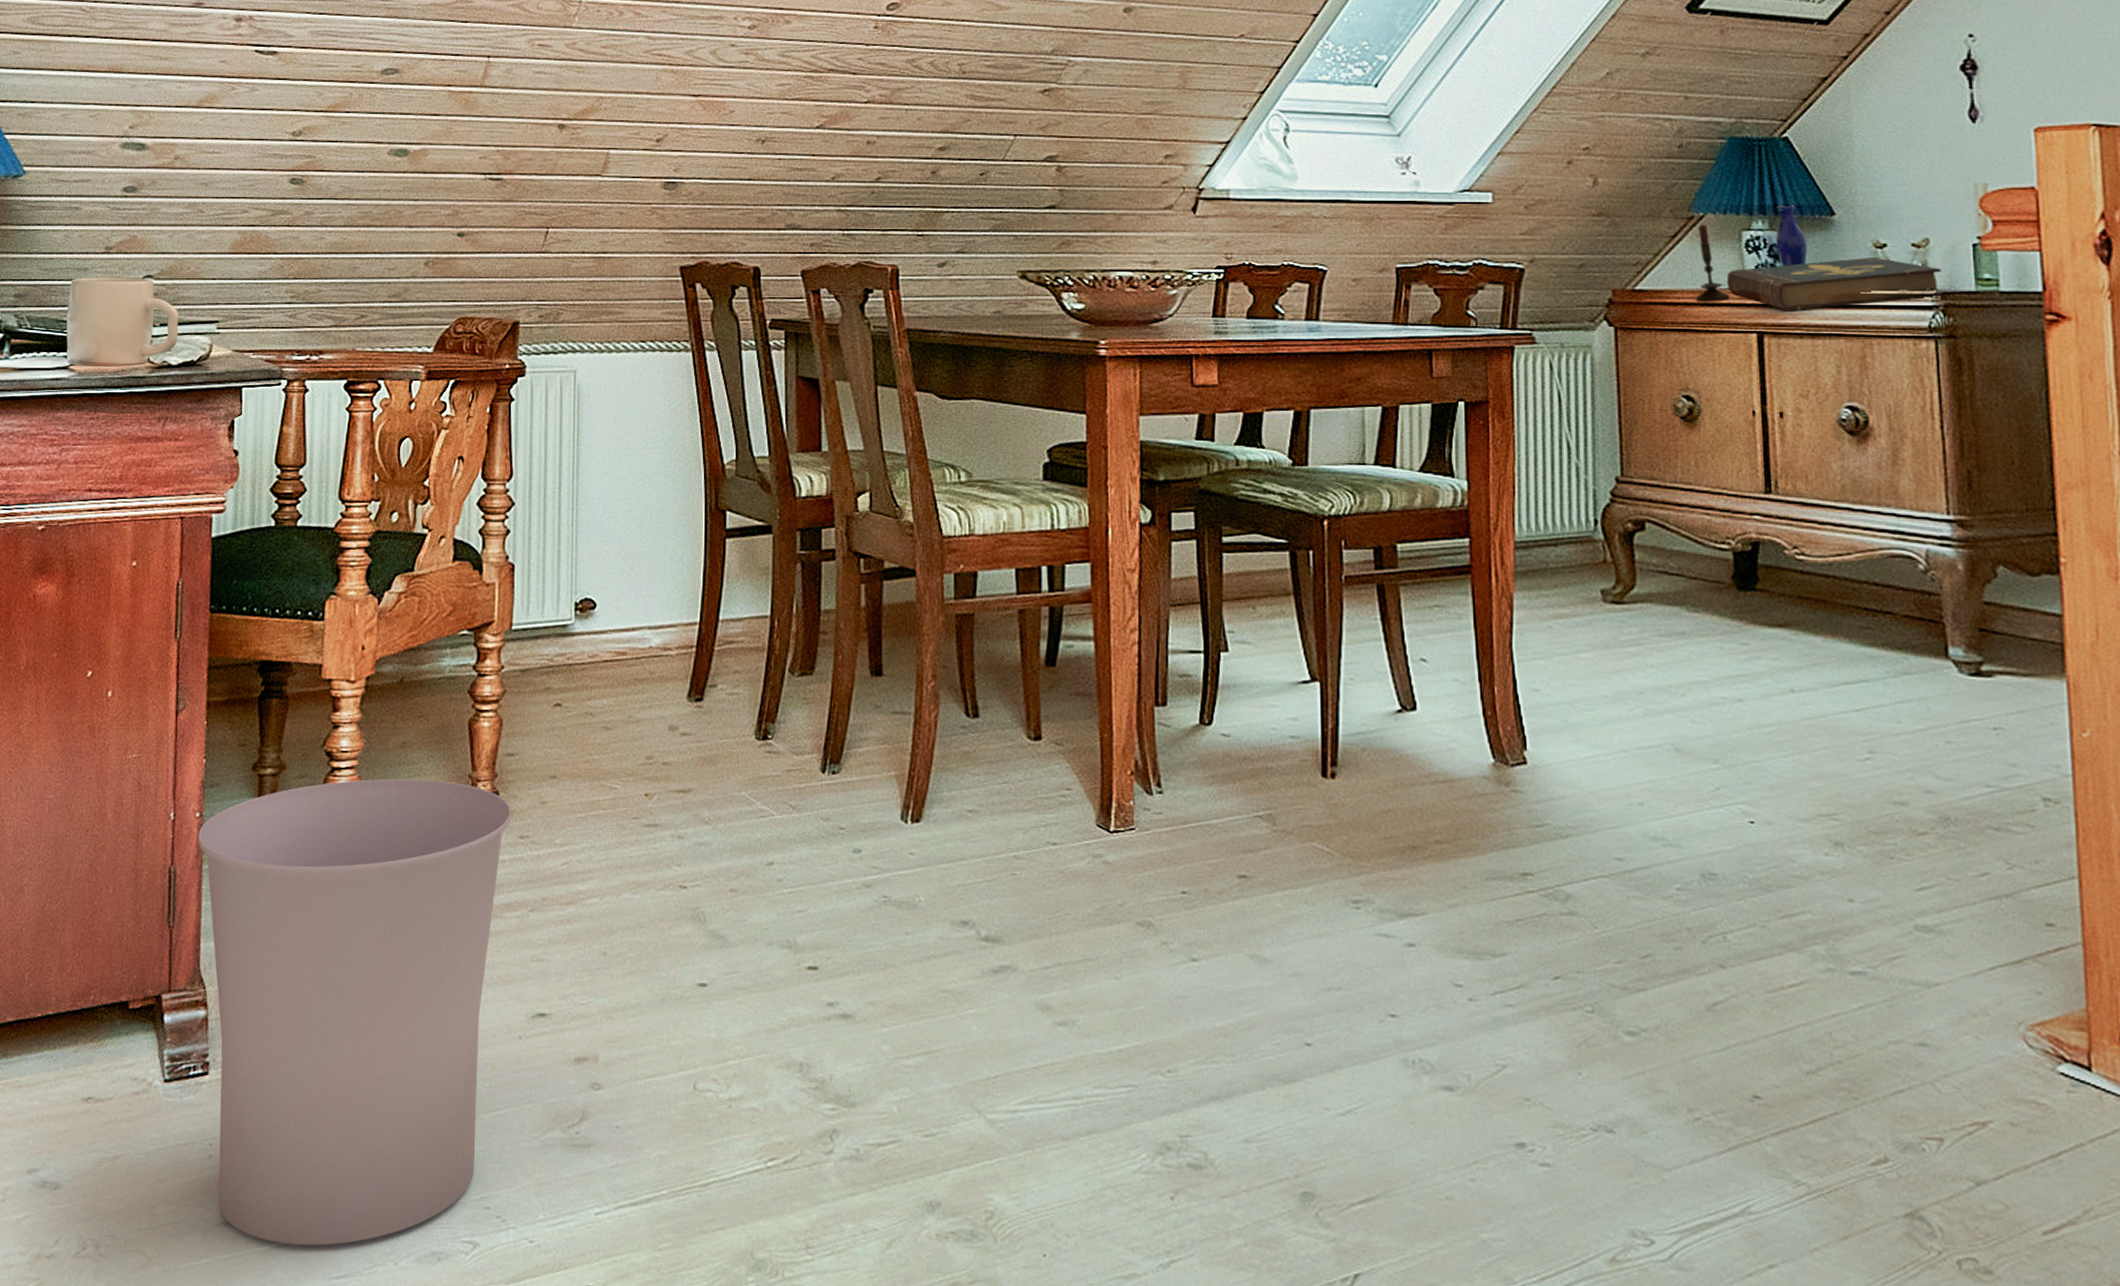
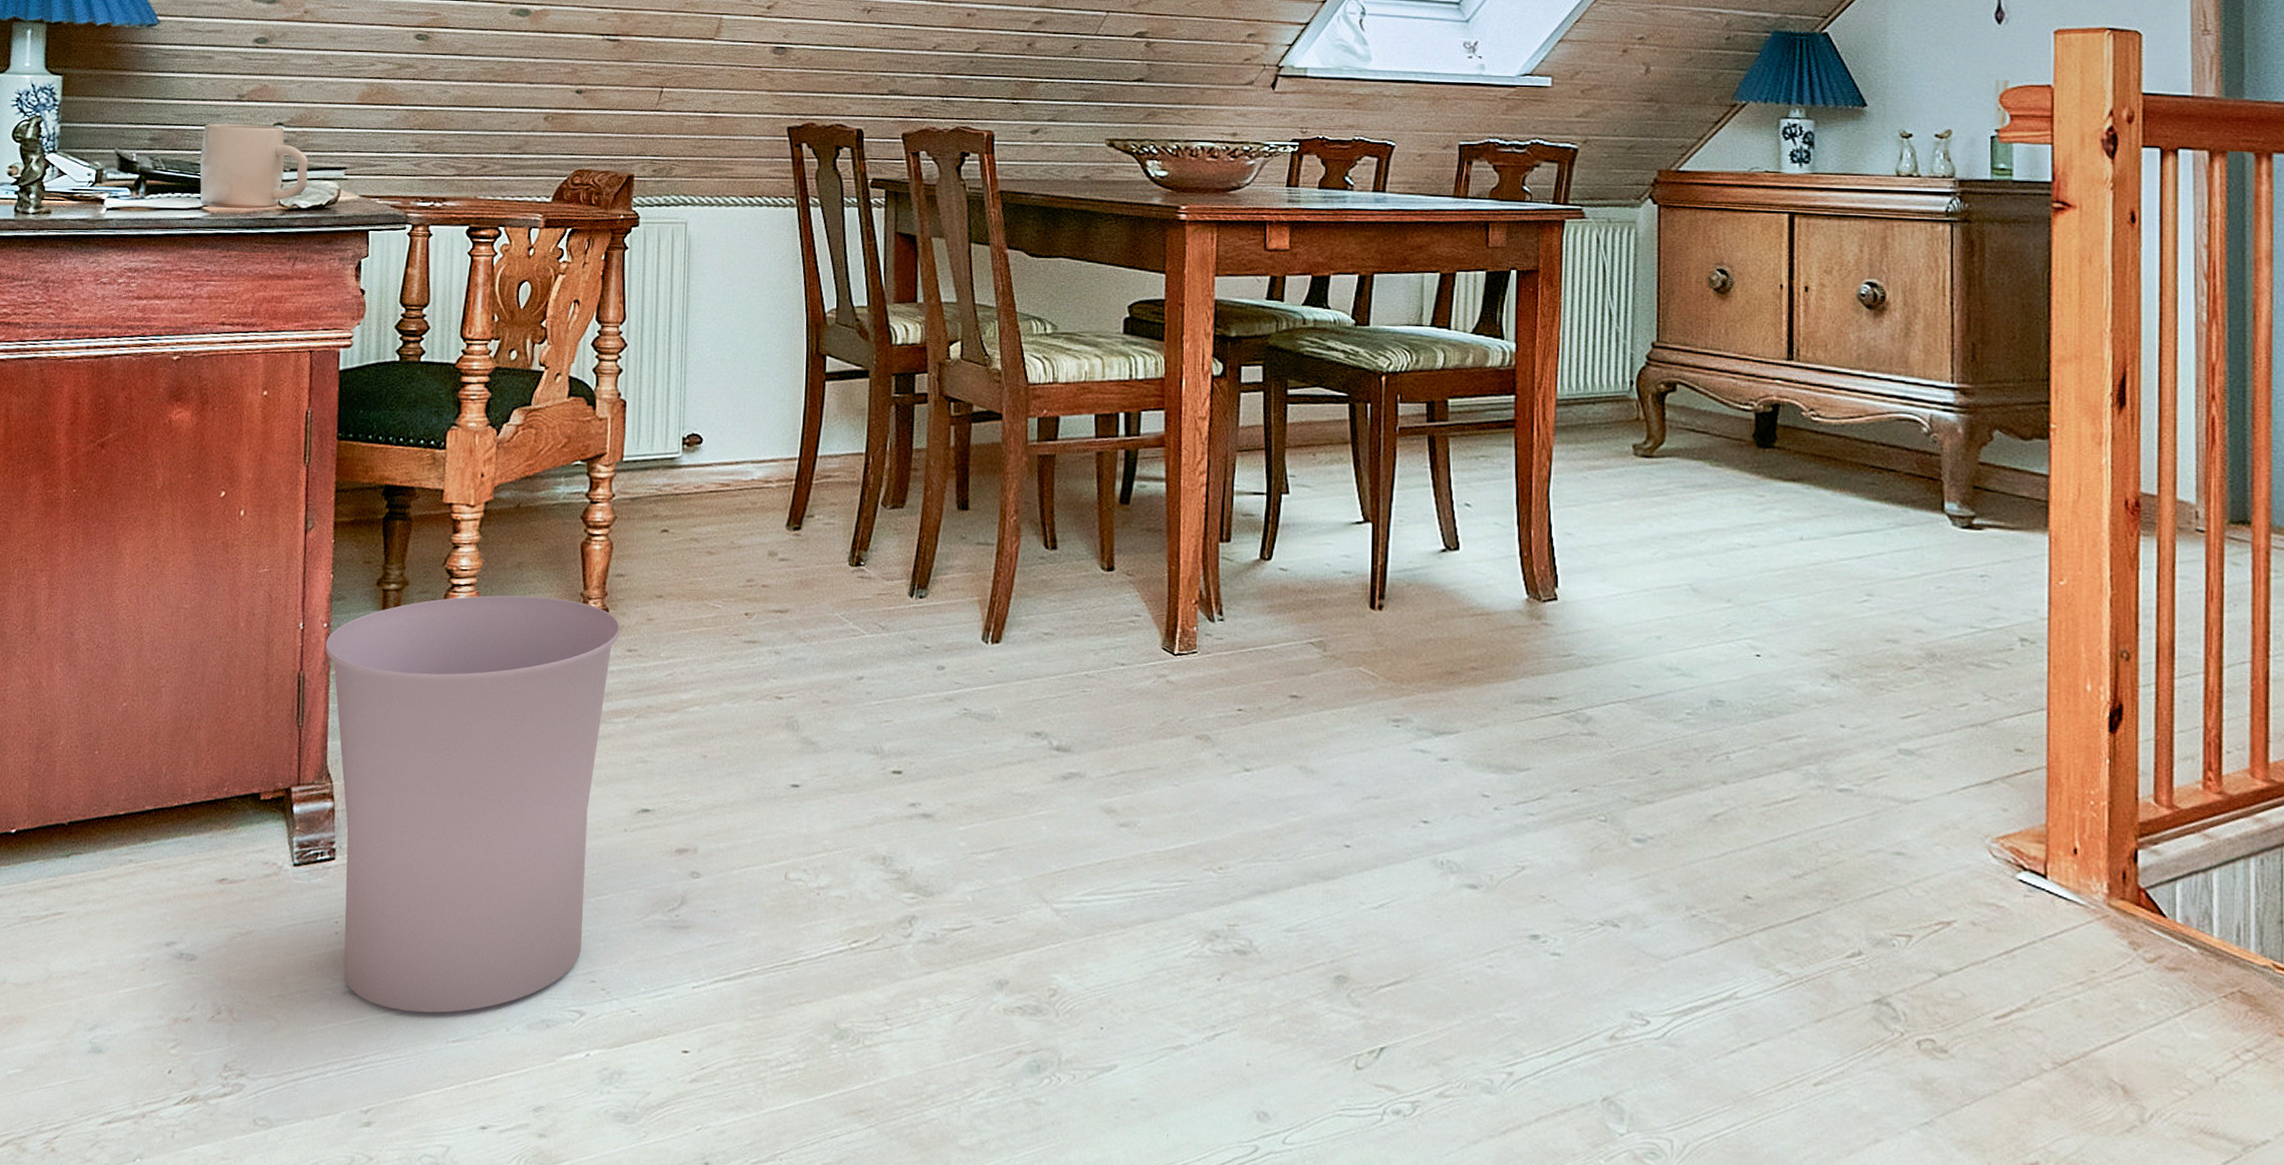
candle: present [1696,223,1730,302] -> none [1734,111,1766,184]
book: present [1726,256,1946,312] -> none [1763,145,1963,194]
vase: present [1775,205,1808,267] -> none [1811,96,1840,153]

